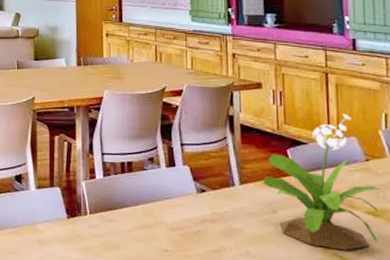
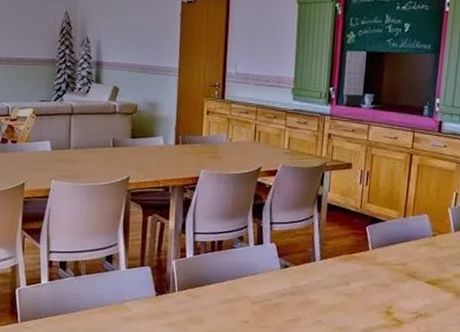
potted flower: present [263,113,381,251] -> none [341,192,441,316]

